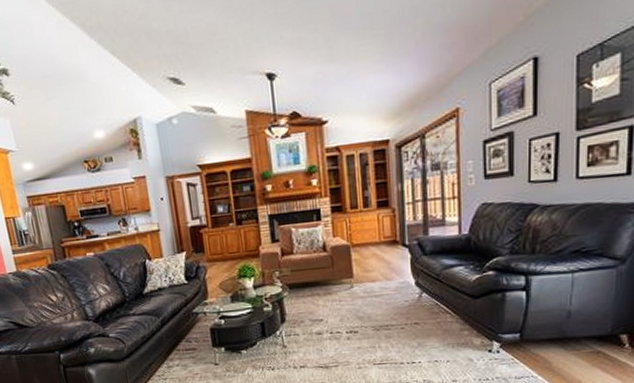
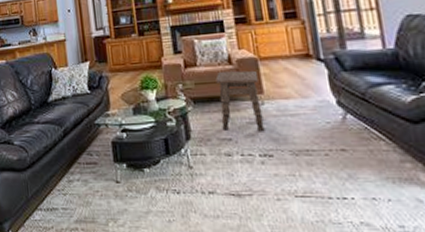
side table: none [310,257,352,312] -> present [215,70,265,132]

